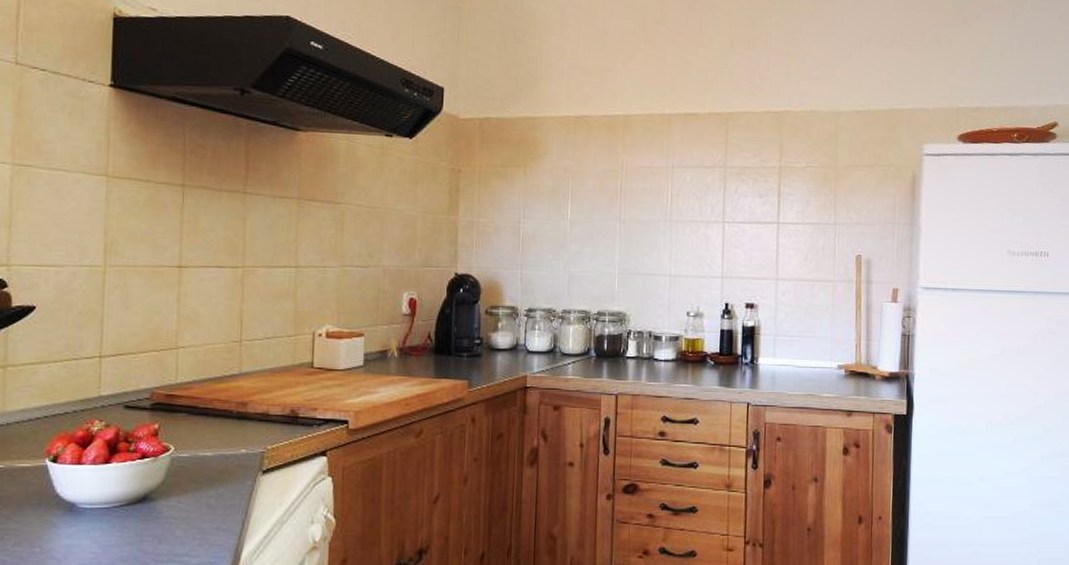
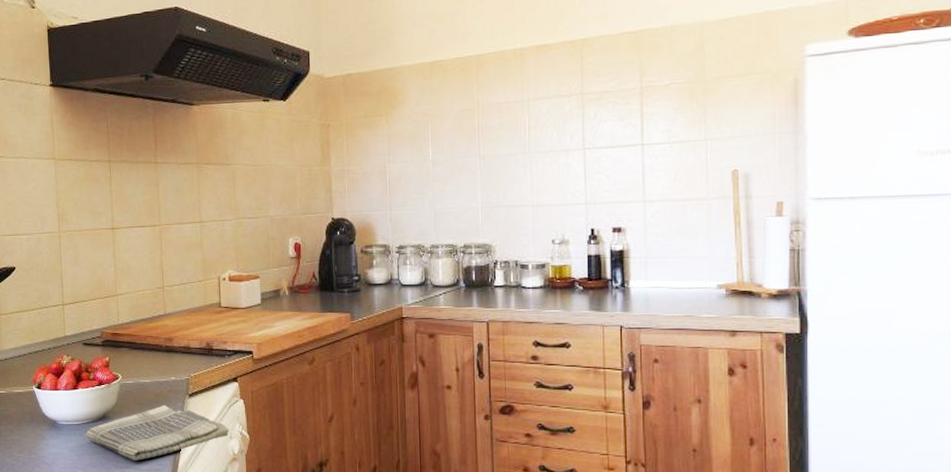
dish towel: none [116,484,311,552] -> present [85,405,230,461]

